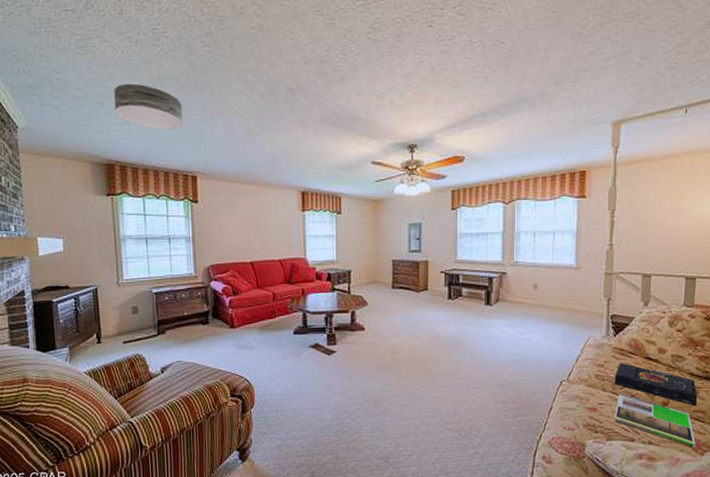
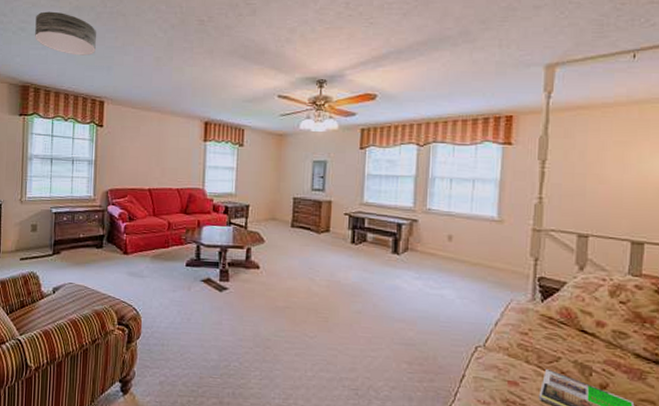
book: present [614,363,698,407] -> none [540,333,645,395]

